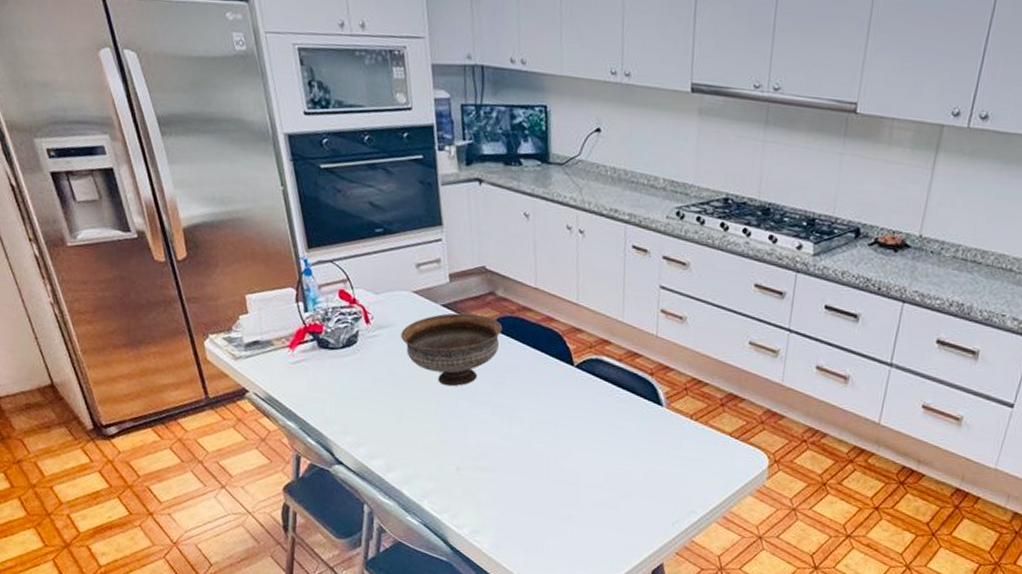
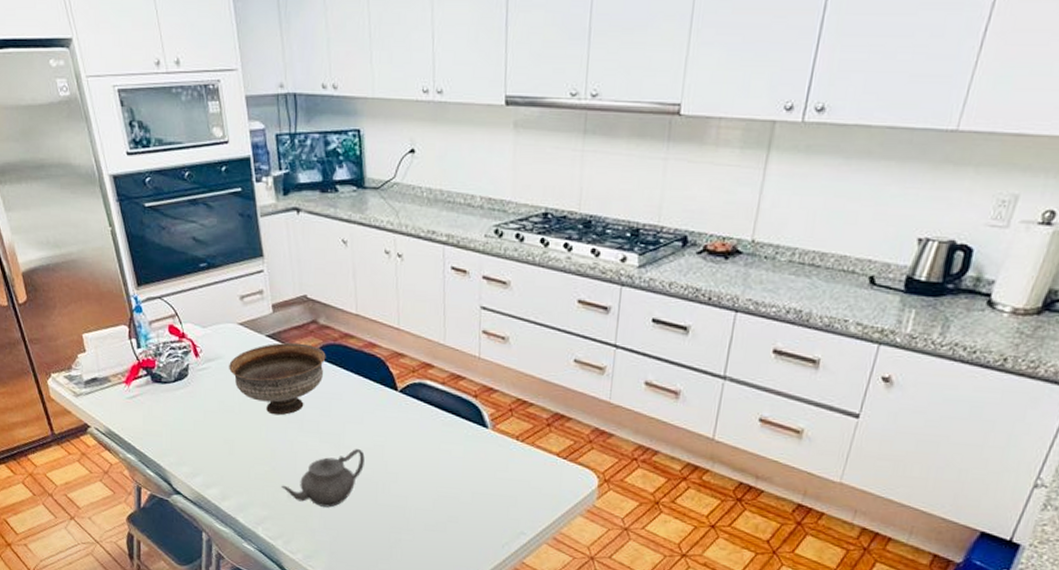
teapot: none [450,423,538,482] -> present [281,449,365,508]

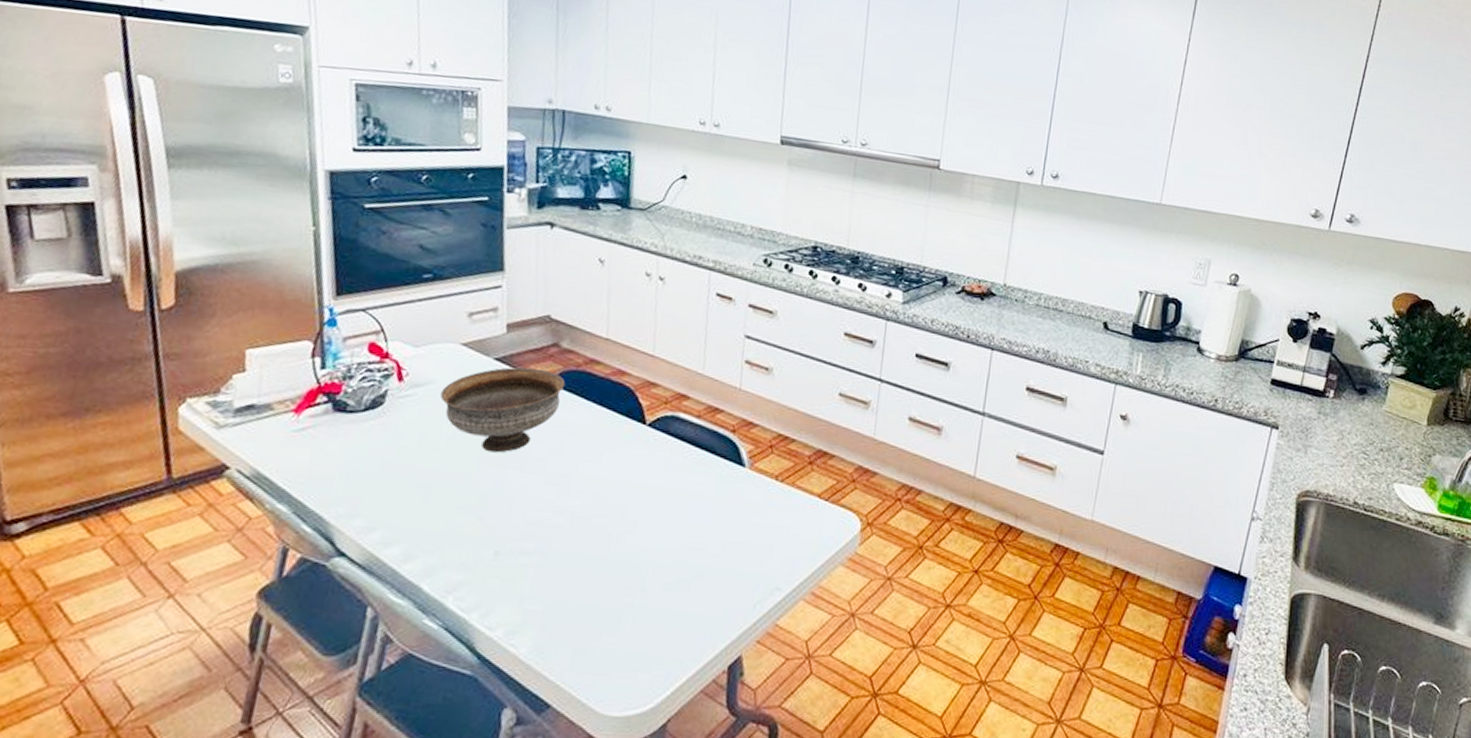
teapot: present [281,449,365,508] -> none [487,493,599,567]

